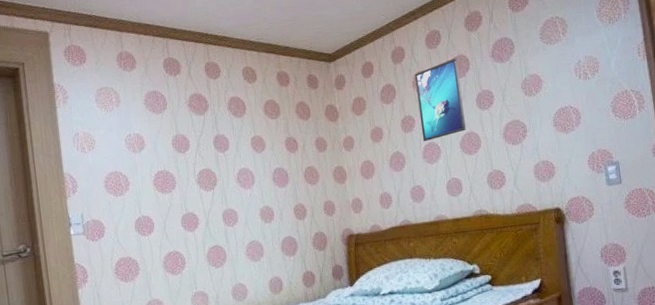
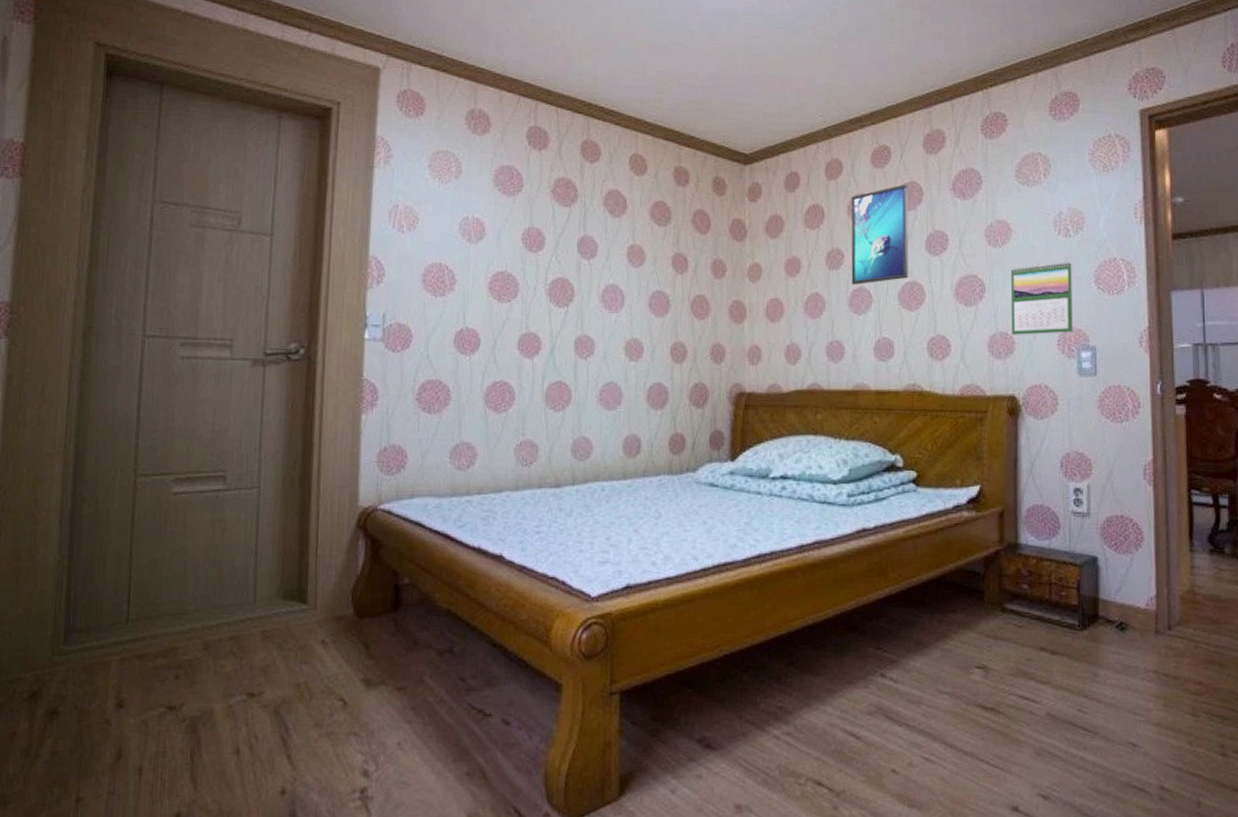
calendar: none [545,98,599,162] -> present [1010,261,1073,335]

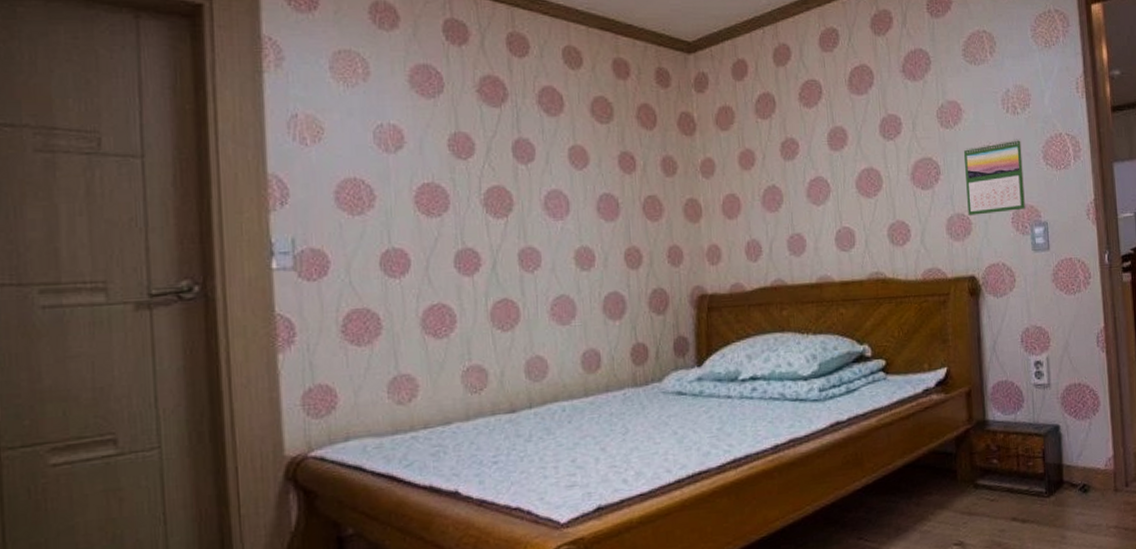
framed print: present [851,184,908,285] -> none [802,68,864,174]

